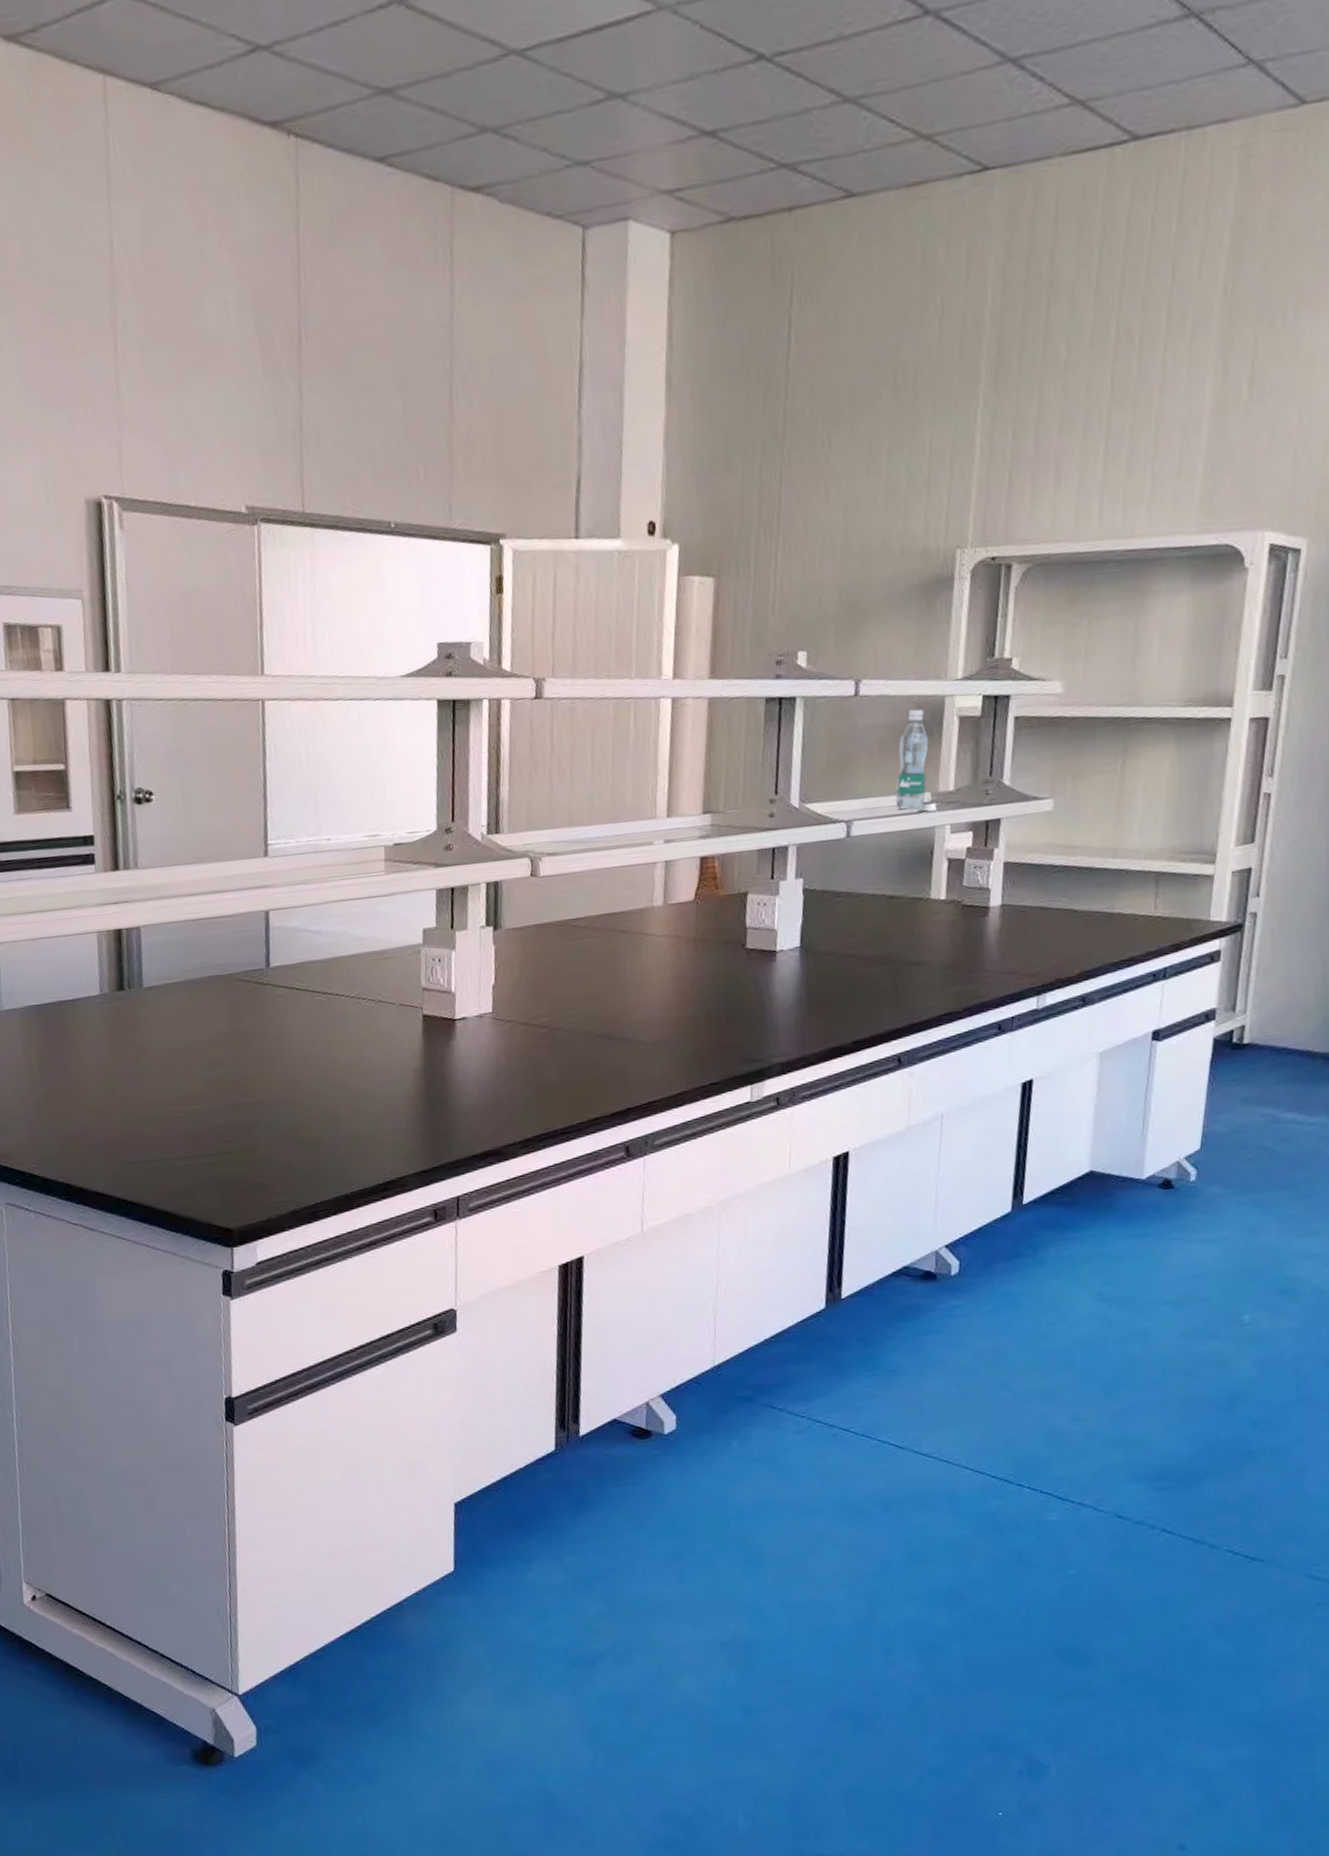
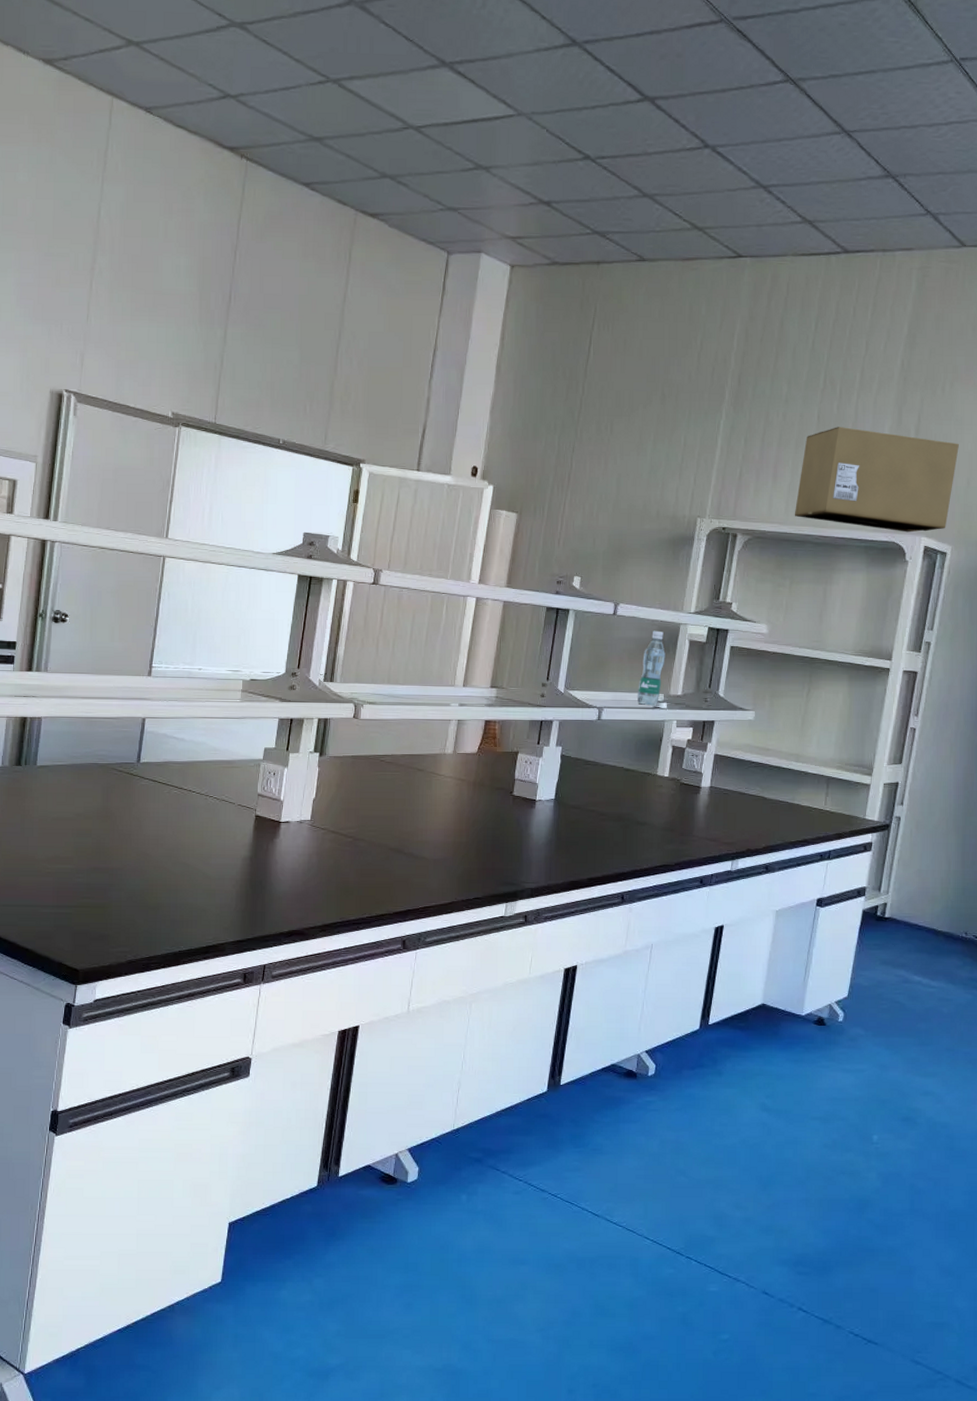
box: none [1087,392,1311,529] -> present [794,427,959,533]

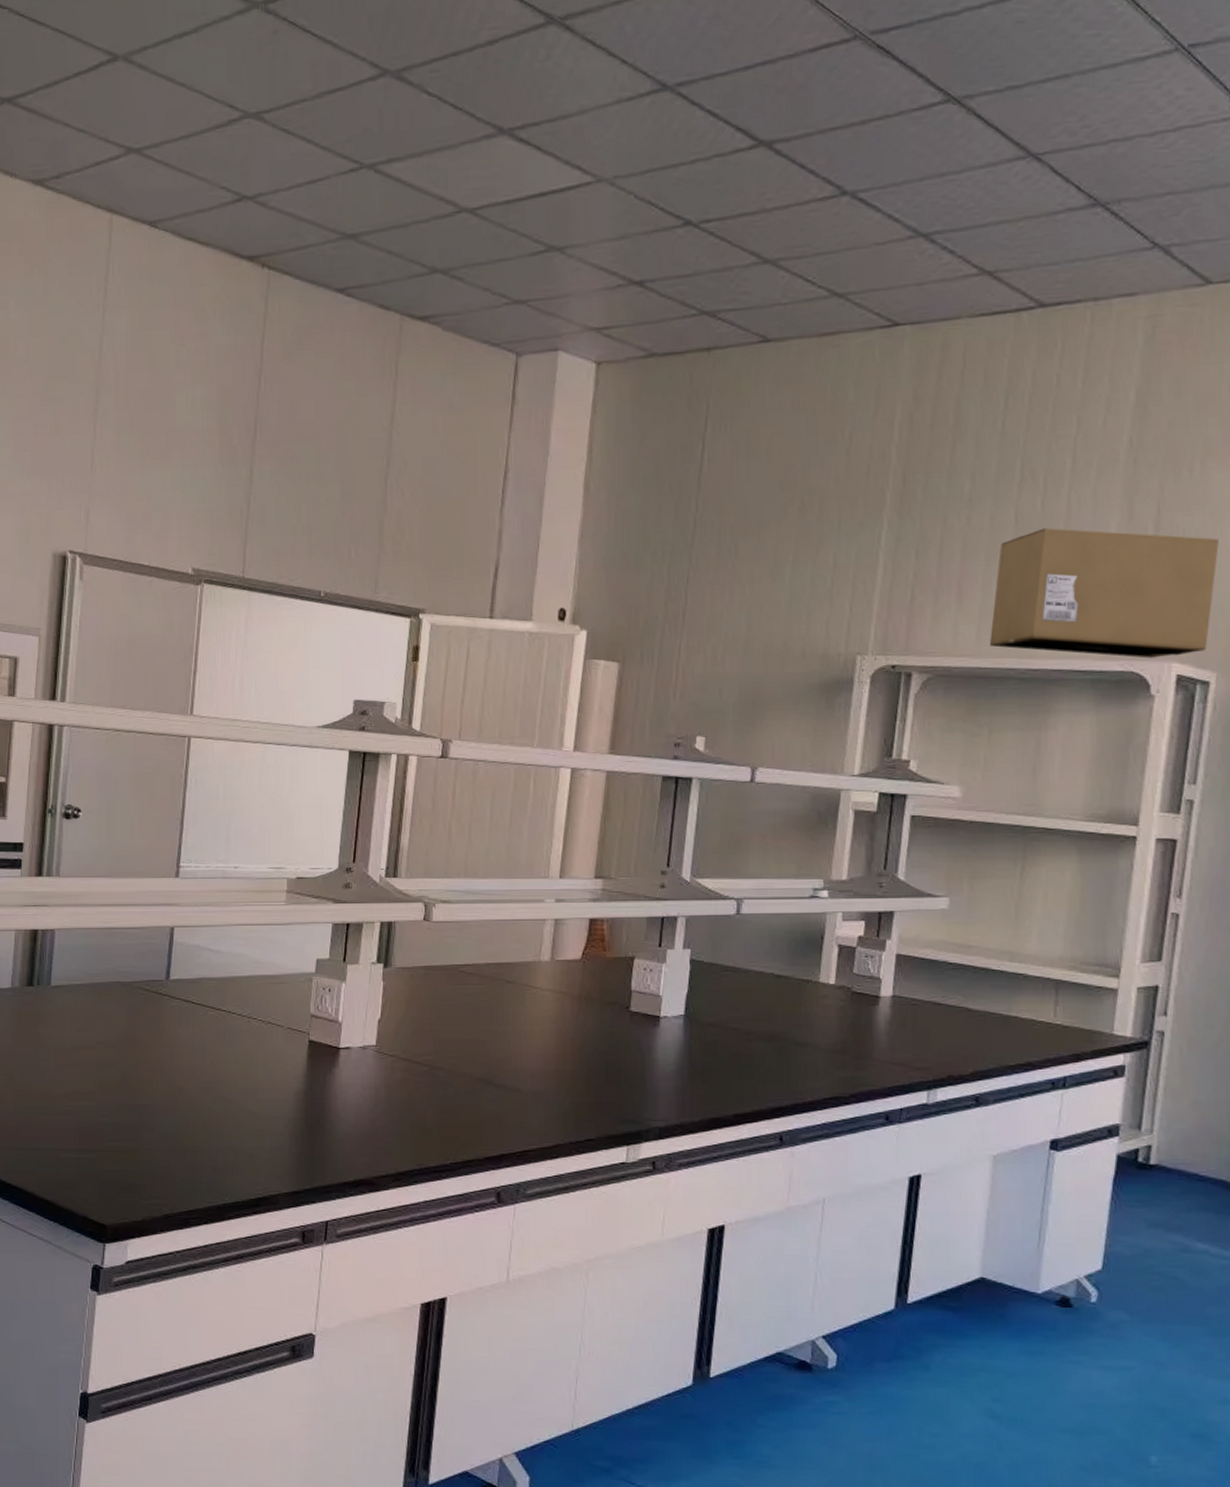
bottle: present [637,630,665,706] -> none [787,799,823,895]

